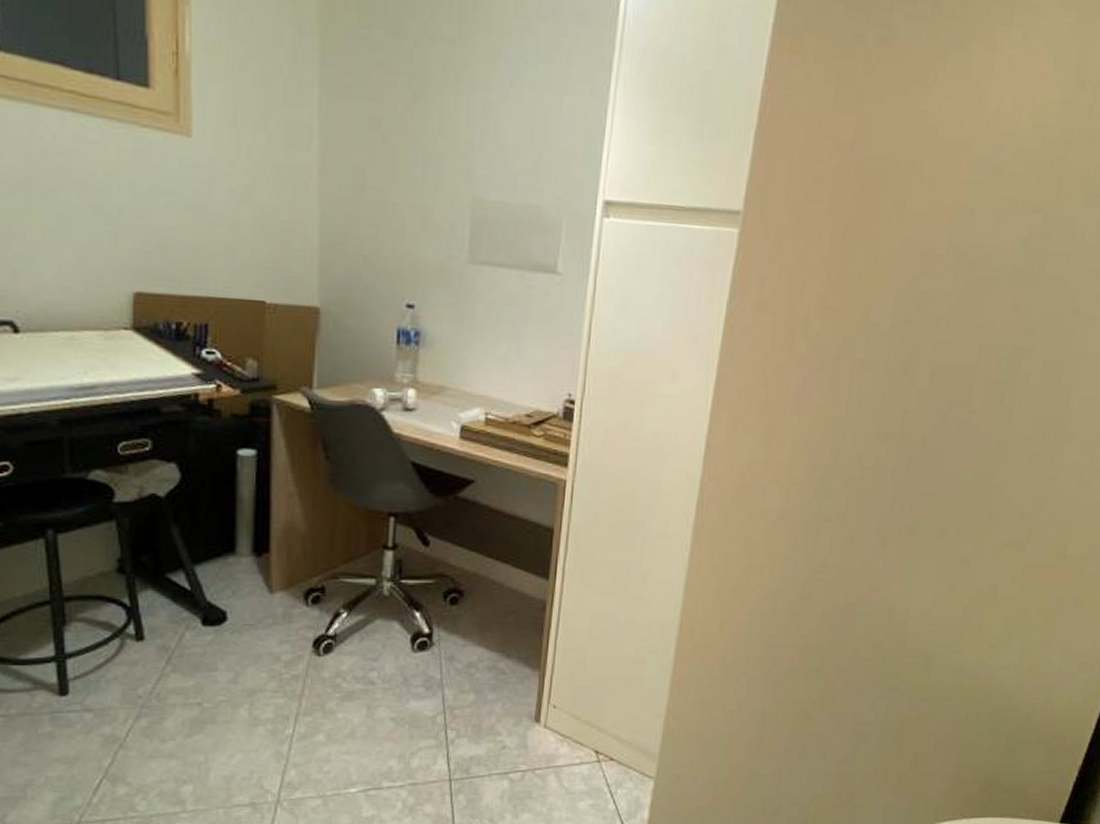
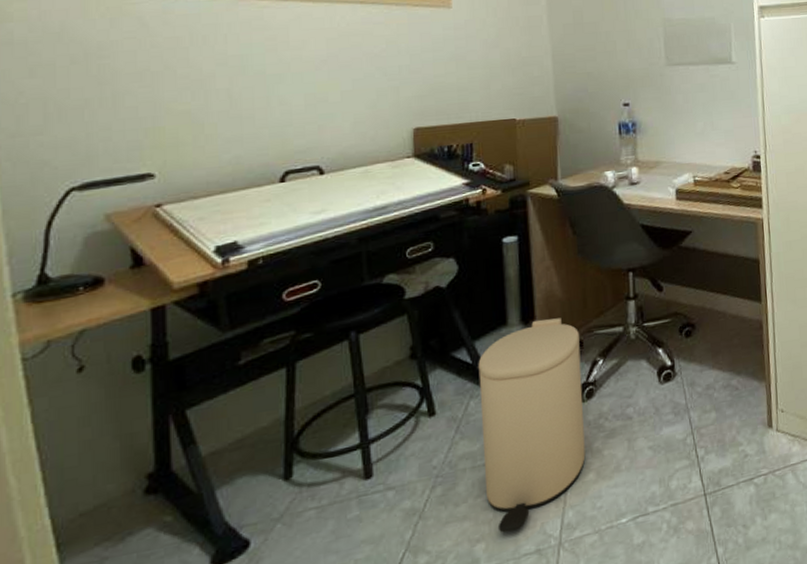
pedal bin: none [197,553,321,779] -> present [478,318,586,533]

